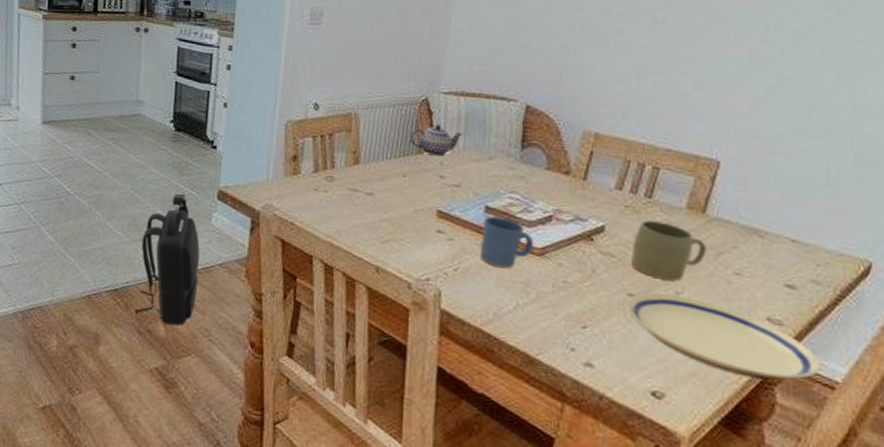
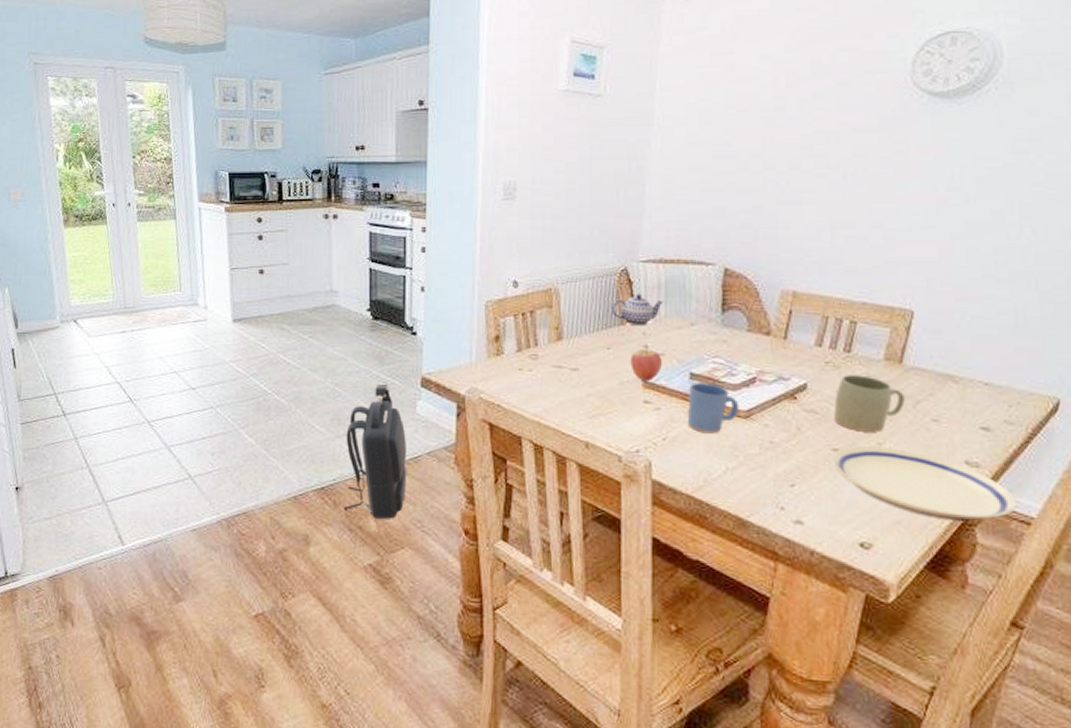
fruit: none [426,174,459,212] -> present [630,344,663,382]

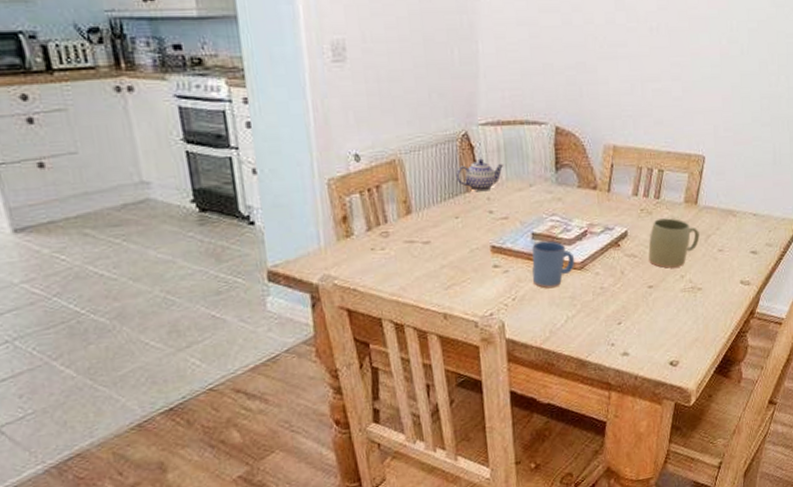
backpack: present [344,383,408,519] -> none [188,283,268,429]
fruit: present [630,344,663,382] -> none [478,209,508,247]
plate: present [832,446,1016,522] -> none [648,278,773,332]

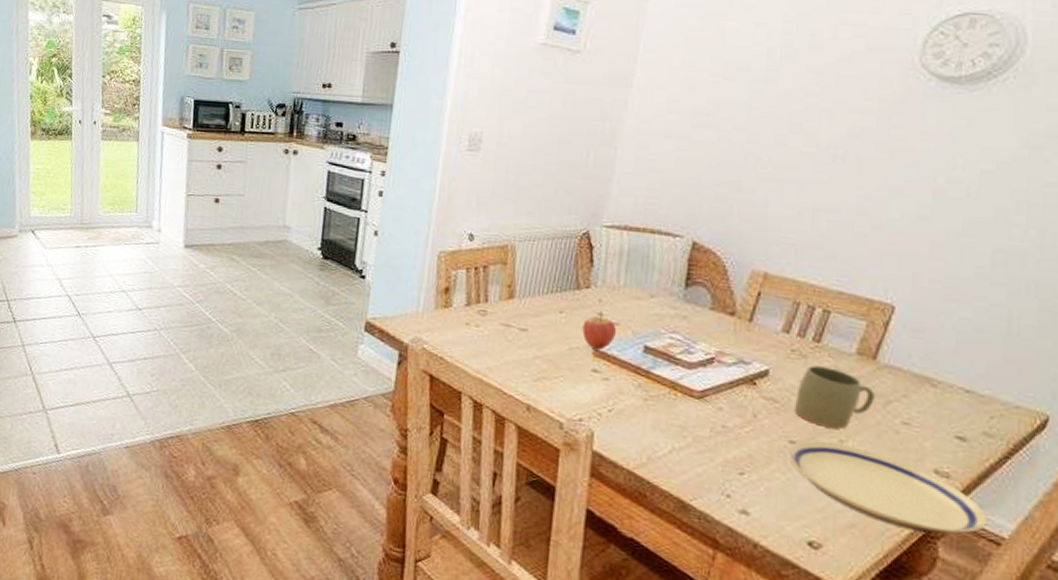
teapot: present [455,158,504,192] -> none [568,259,624,293]
fruit: none [478,209,508,247] -> present [582,311,617,350]
mug: present [532,240,575,288] -> none [635,356,694,411]
plate: none [648,278,773,332] -> present [788,440,987,535]

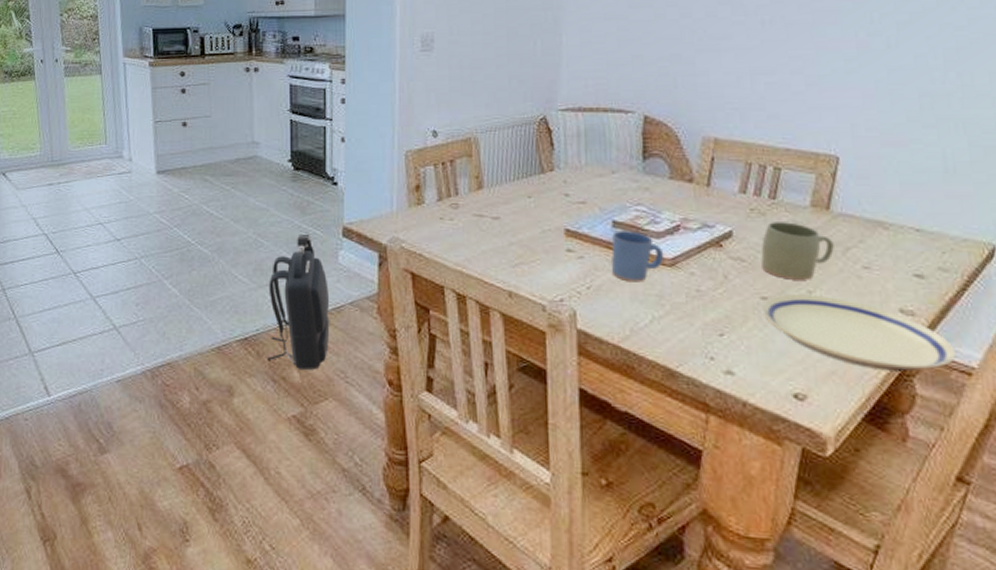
backpack: none [276,324,345,460] -> present [268,233,330,370]
fruit: present [582,311,617,350] -> none [552,192,585,230]
mug: none [635,356,694,411] -> present [611,231,665,282]

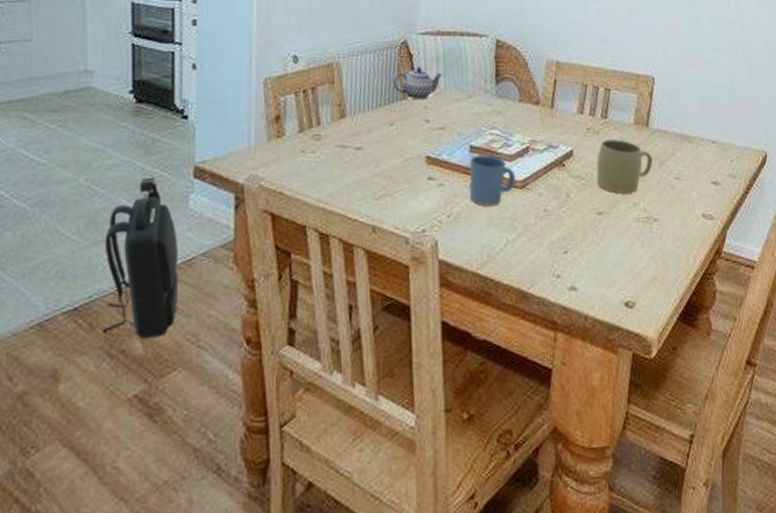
teapot: none [531,142,584,174] -> present [393,66,443,100]
plate: present [761,294,956,372] -> none [598,206,743,272]

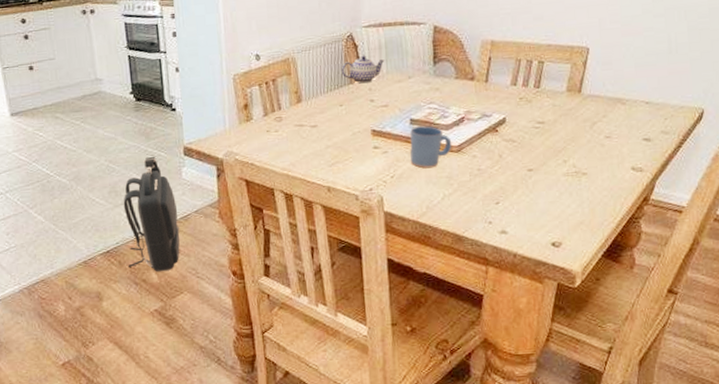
mug: present [596,139,653,194] -> none [528,106,584,153]

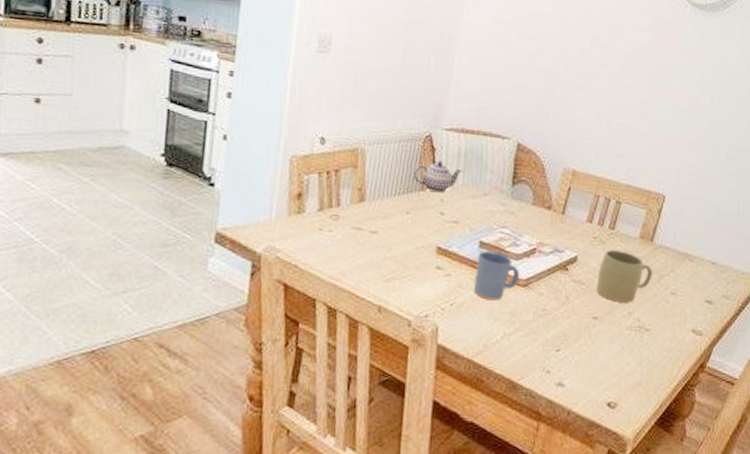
backpack: present [123,156,180,271] -> none [117,237,194,386]
mug: none [528,106,584,153] -> present [596,250,652,303]

